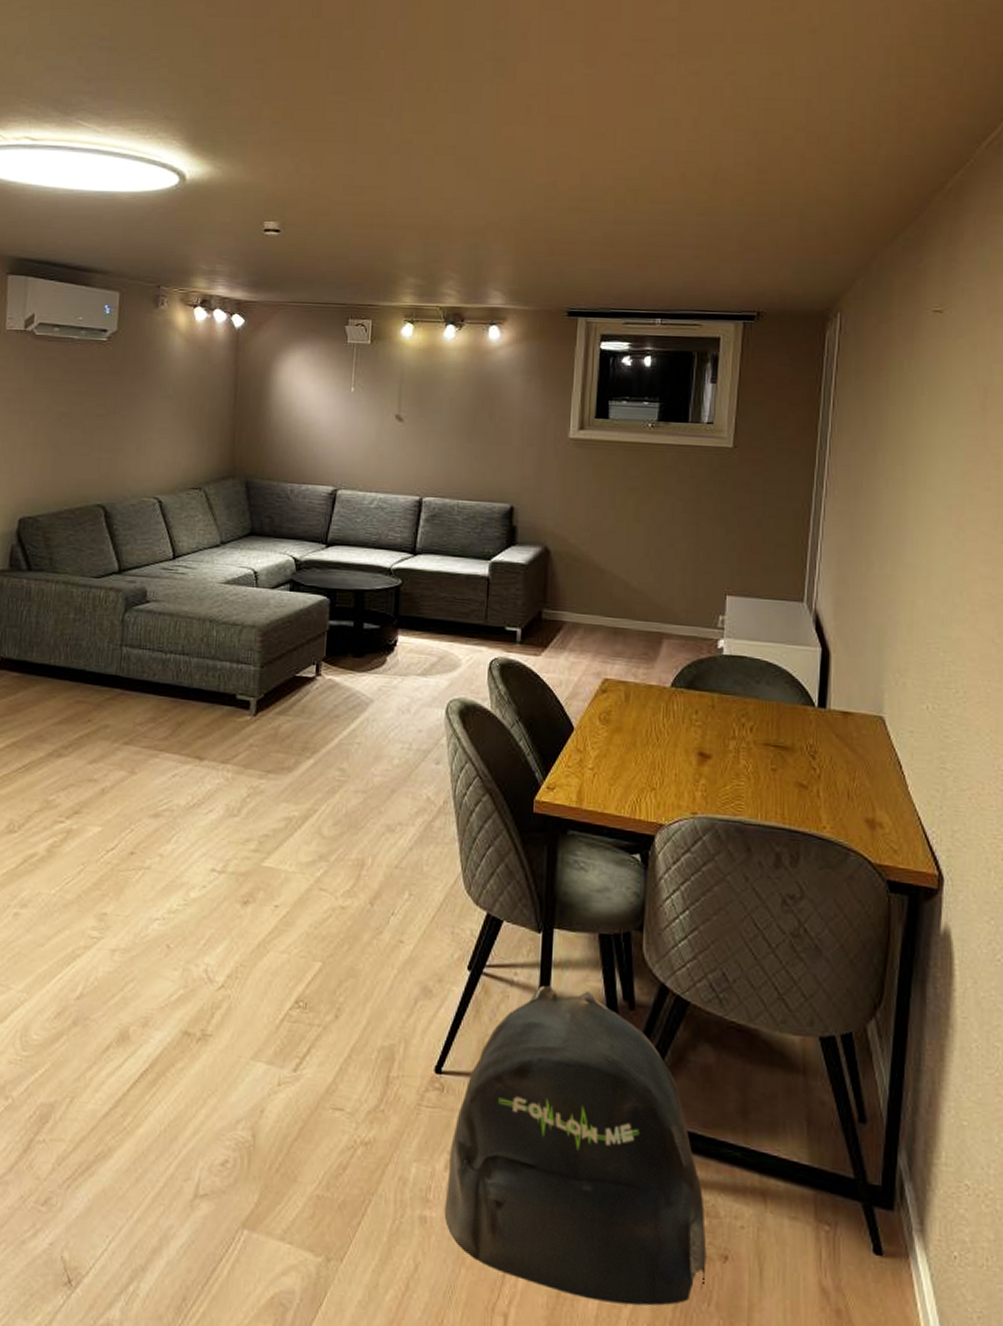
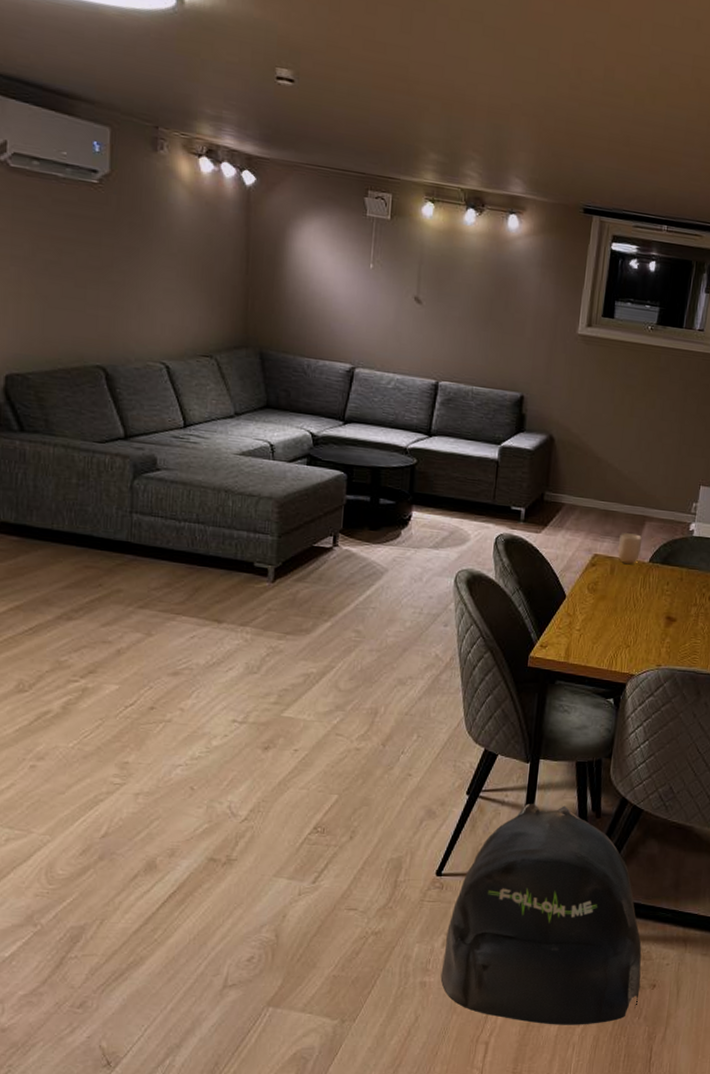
cup: none [632,653,661,690] -> present [618,533,643,565]

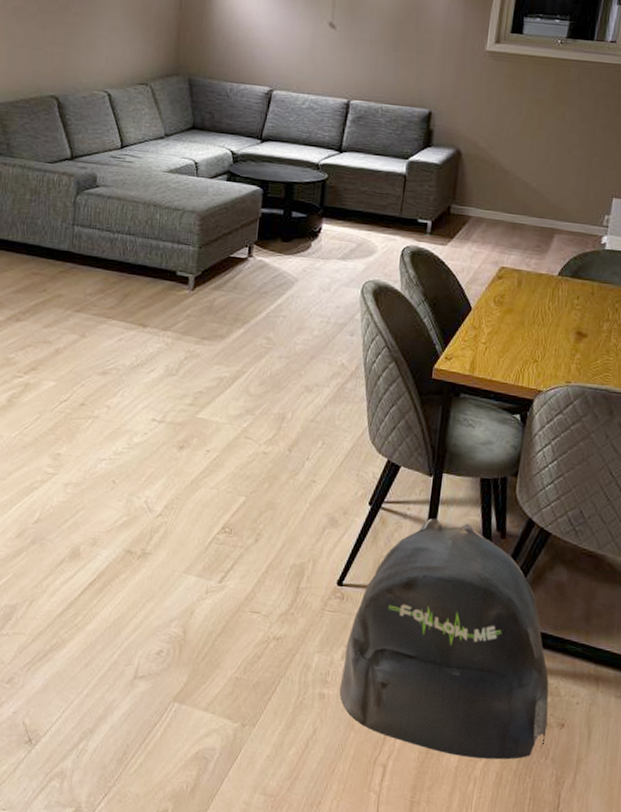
cup: present [618,533,643,565] -> none [525,245,551,278]

